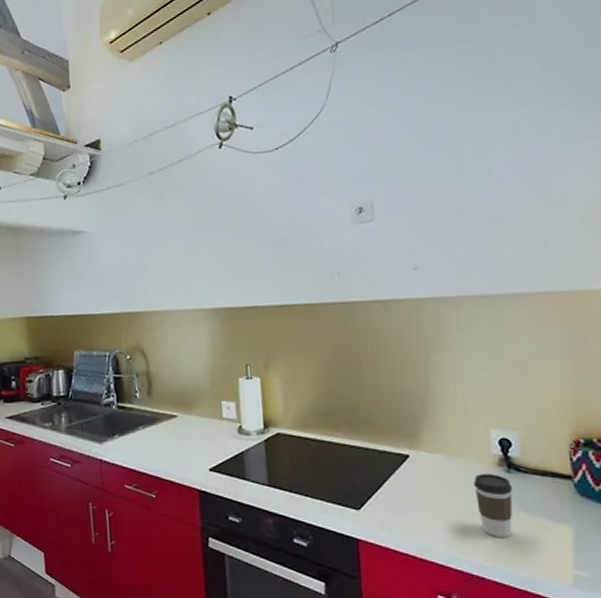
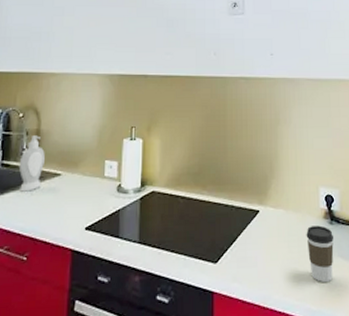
soap bottle: none [134,377,159,433] -> present [18,135,45,192]

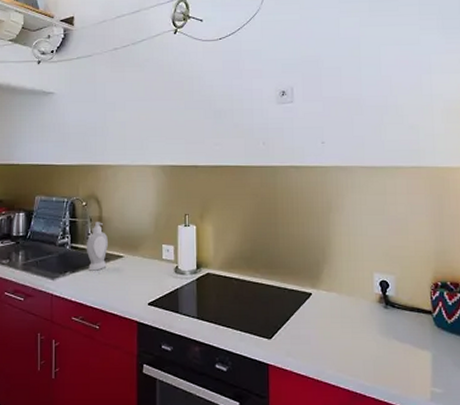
coffee cup: present [306,225,334,282] -> none [360,309,389,361]

